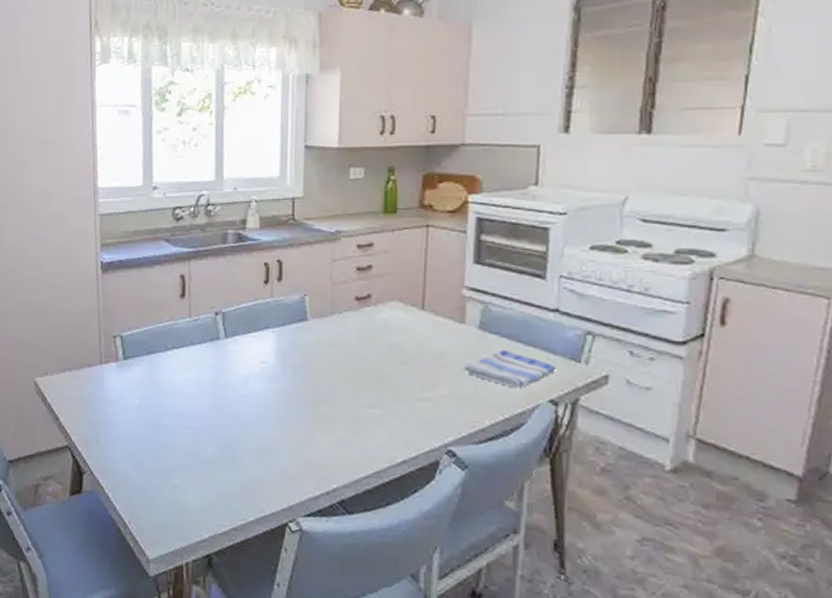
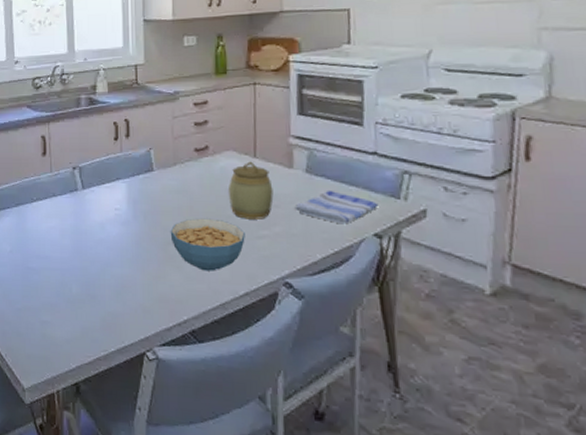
cereal bowl: none [322,375,407,436] -> present [170,218,245,271]
jar: none [391,314,441,380] -> present [229,161,274,220]

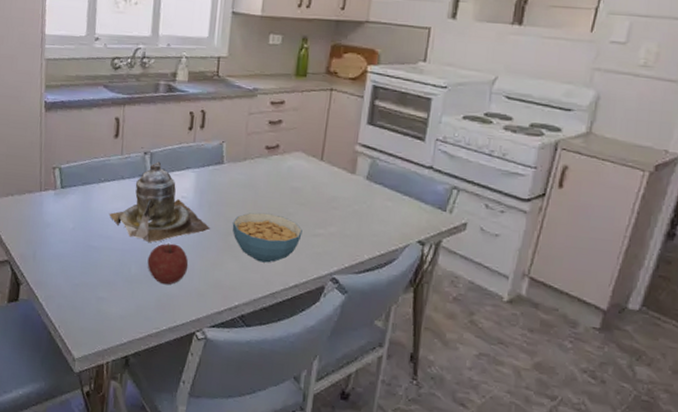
teapot: none [44,175,149,260] -> present [109,161,211,243]
fruit: none [88,258,130,303] -> present [147,243,189,285]
jar: present [229,161,274,220] -> none [292,163,334,219]
dish towel: present [295,190,379,225] -> none [351,197,427,230]

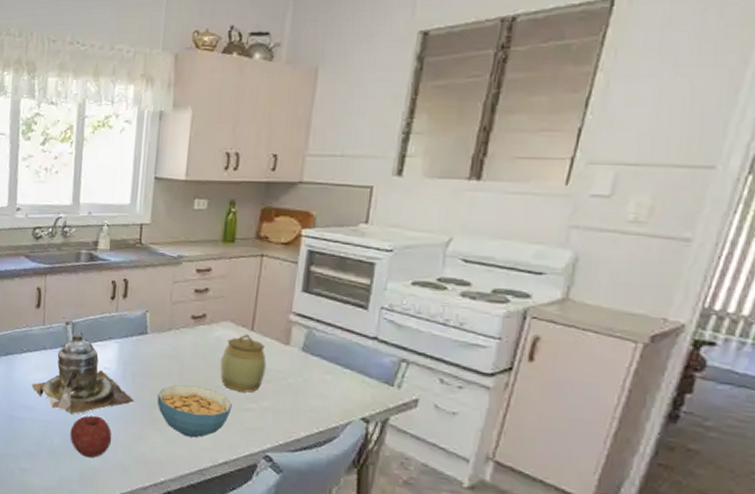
jar: none [292,163,334,219] -> present [220,334,267,393]

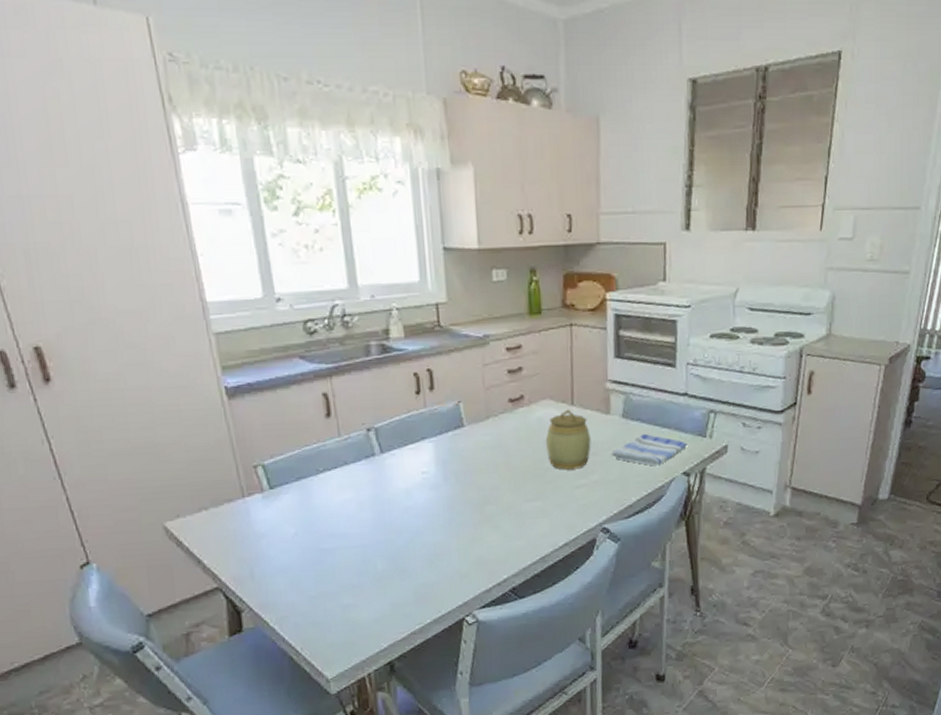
teapot: present [31,332,135,415] -> none [337,437,463,532]
fruit: present [70,415,112,458] -> none [394,526,444,575]
cereal bowl: present [157,385,232,438] -> none [485,472,564,527]
dish towel: none [285,370,371,406] -> present [611,433,688,466]

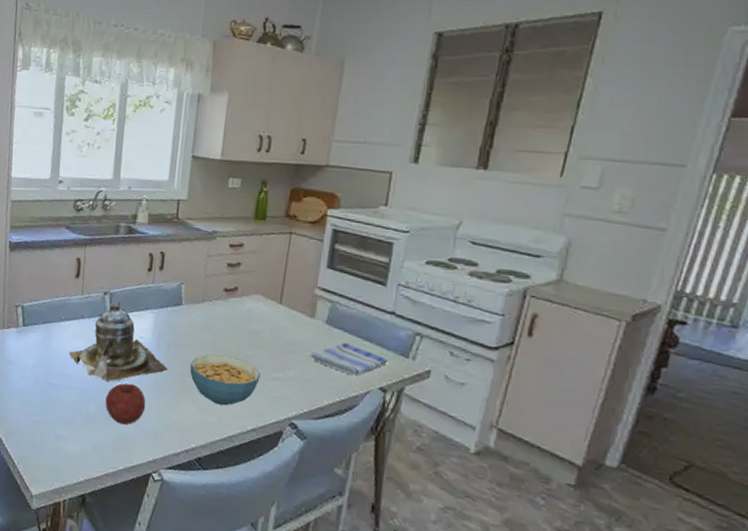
teapot: none [337,437,463,532] -> present [68,302,169,383]
fruit: none [394,526,444,575] -> present [105,383,146,425]
cereal bowl: none [485,472,564,527] -> present [189,354,261,406]
jar: present [546,409,591,470] -> none [250,307,293,363]

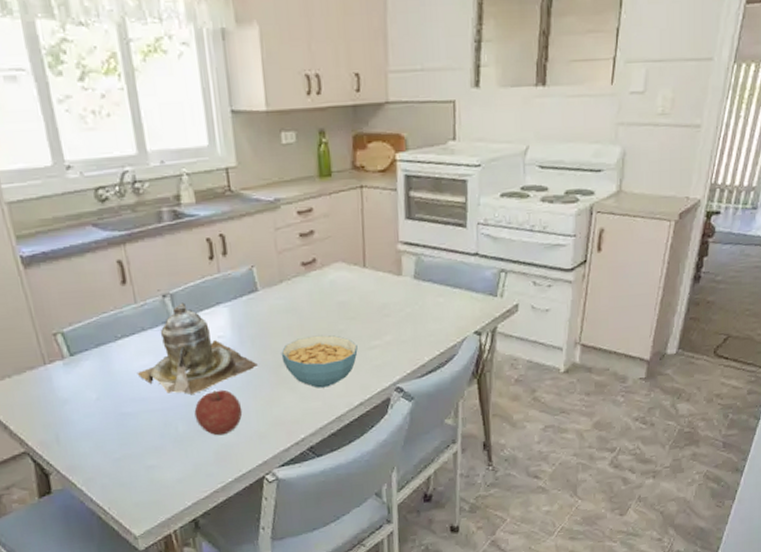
dish towel: present [310,342,388,376] -> none [404,294,479,326]

